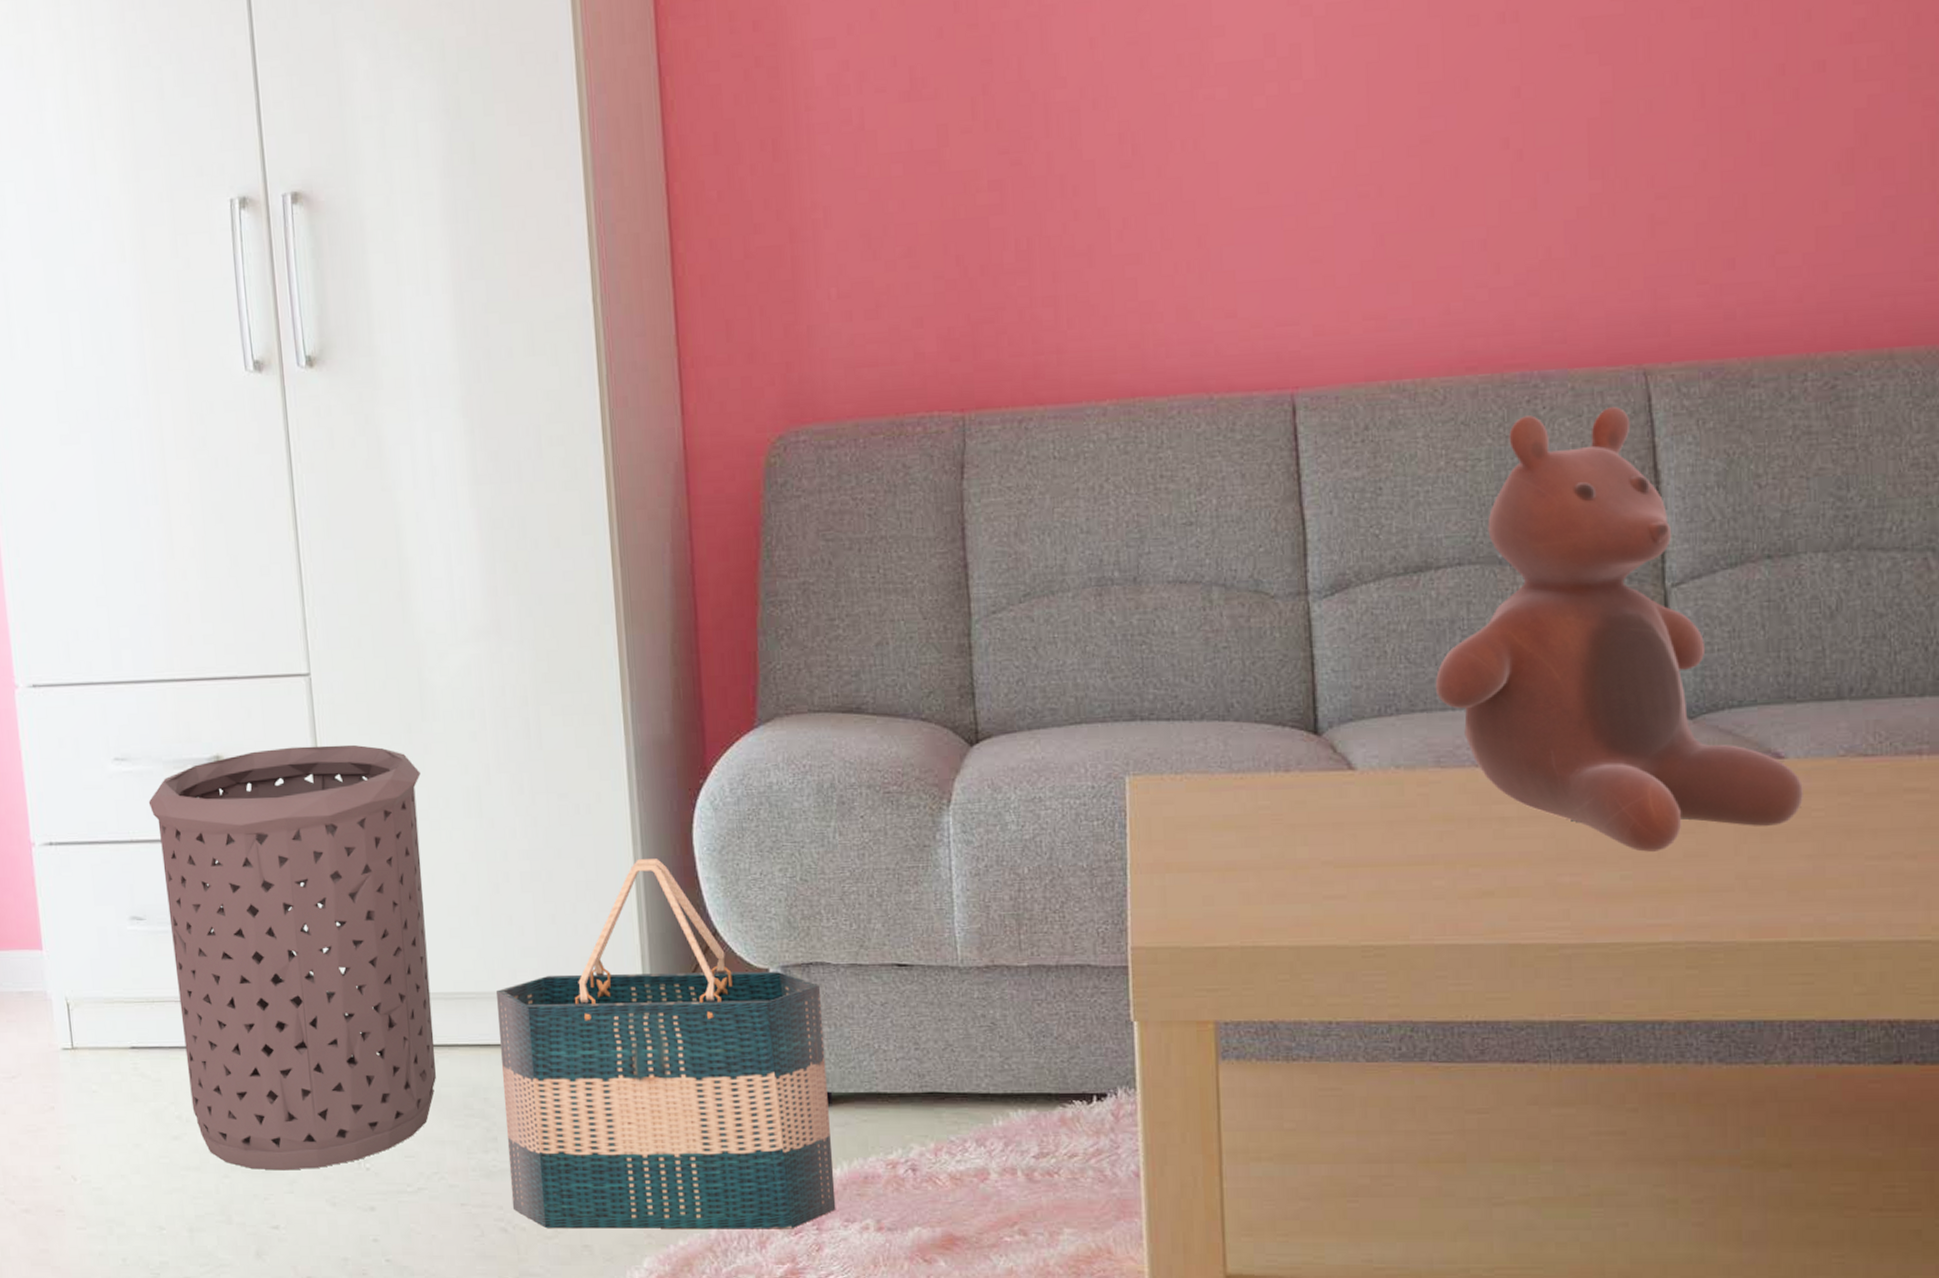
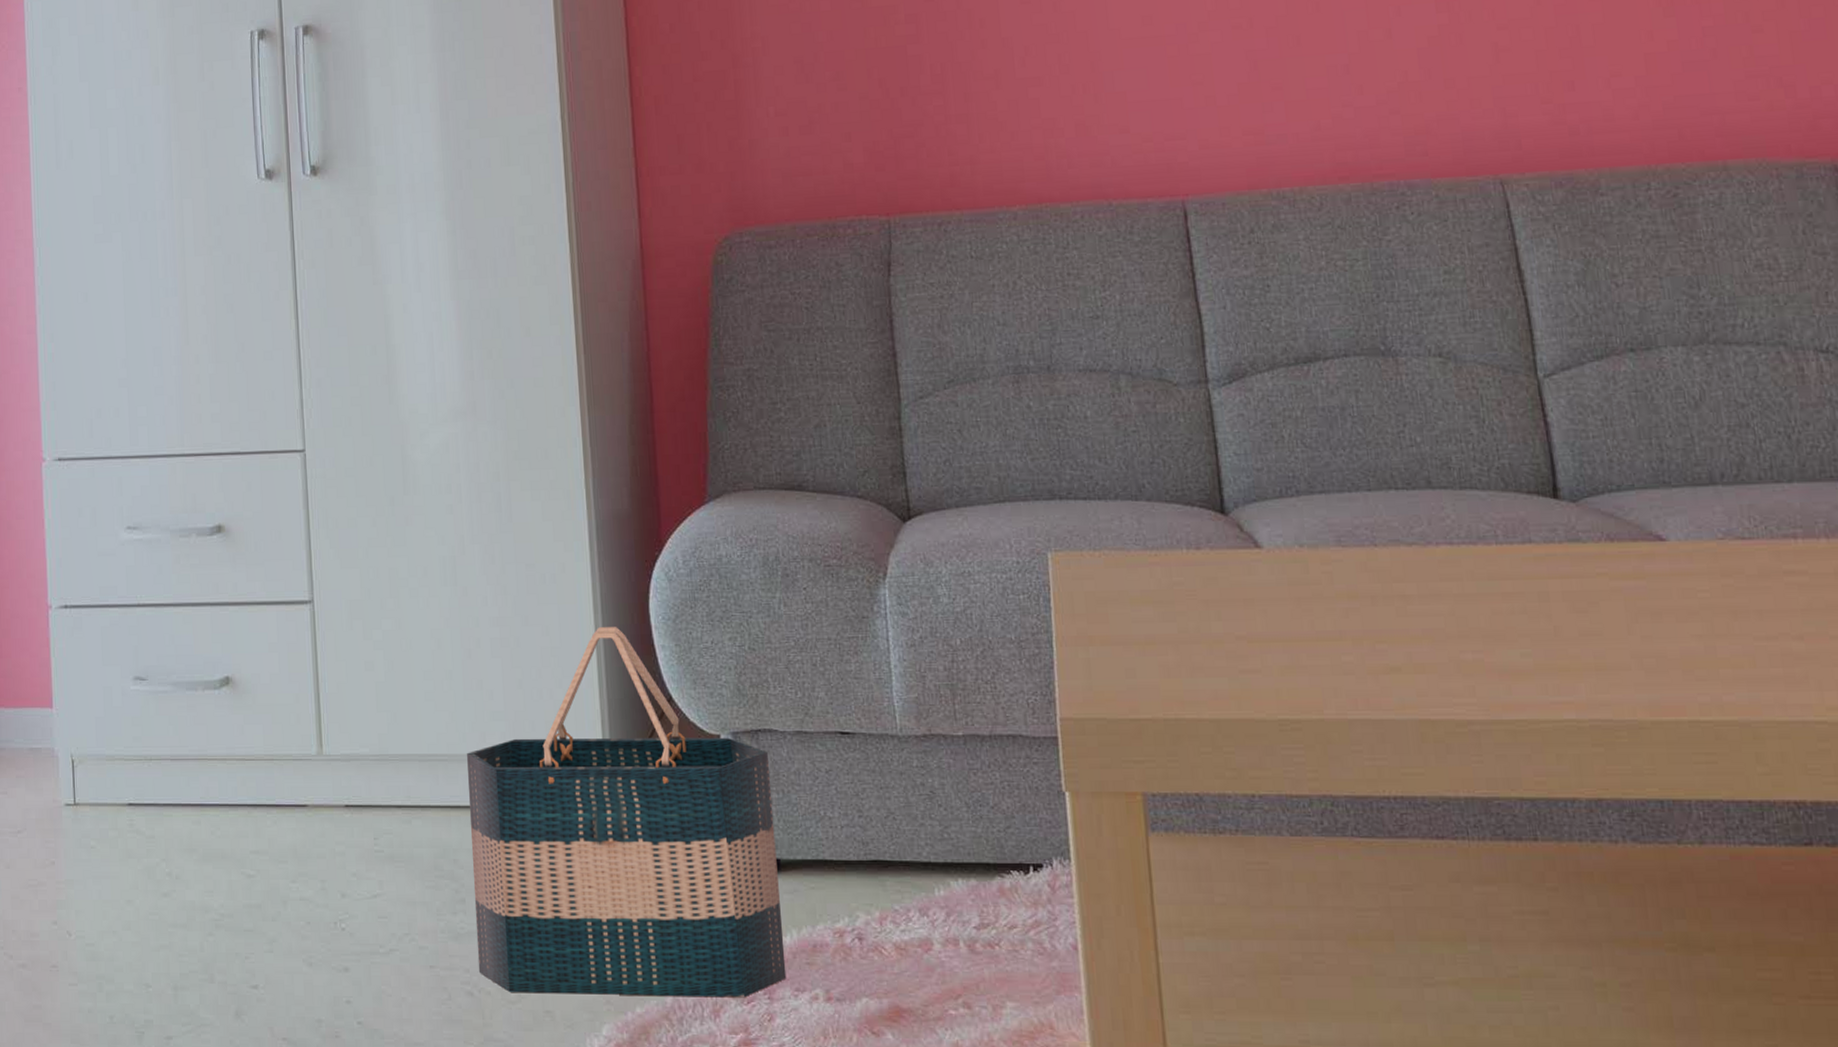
laundry basket: present [148,744,436,1171] -> none [155,516,409,929]
stuffed bear: present [1435,406,1803,852] -> none [1330,212,1688,630]

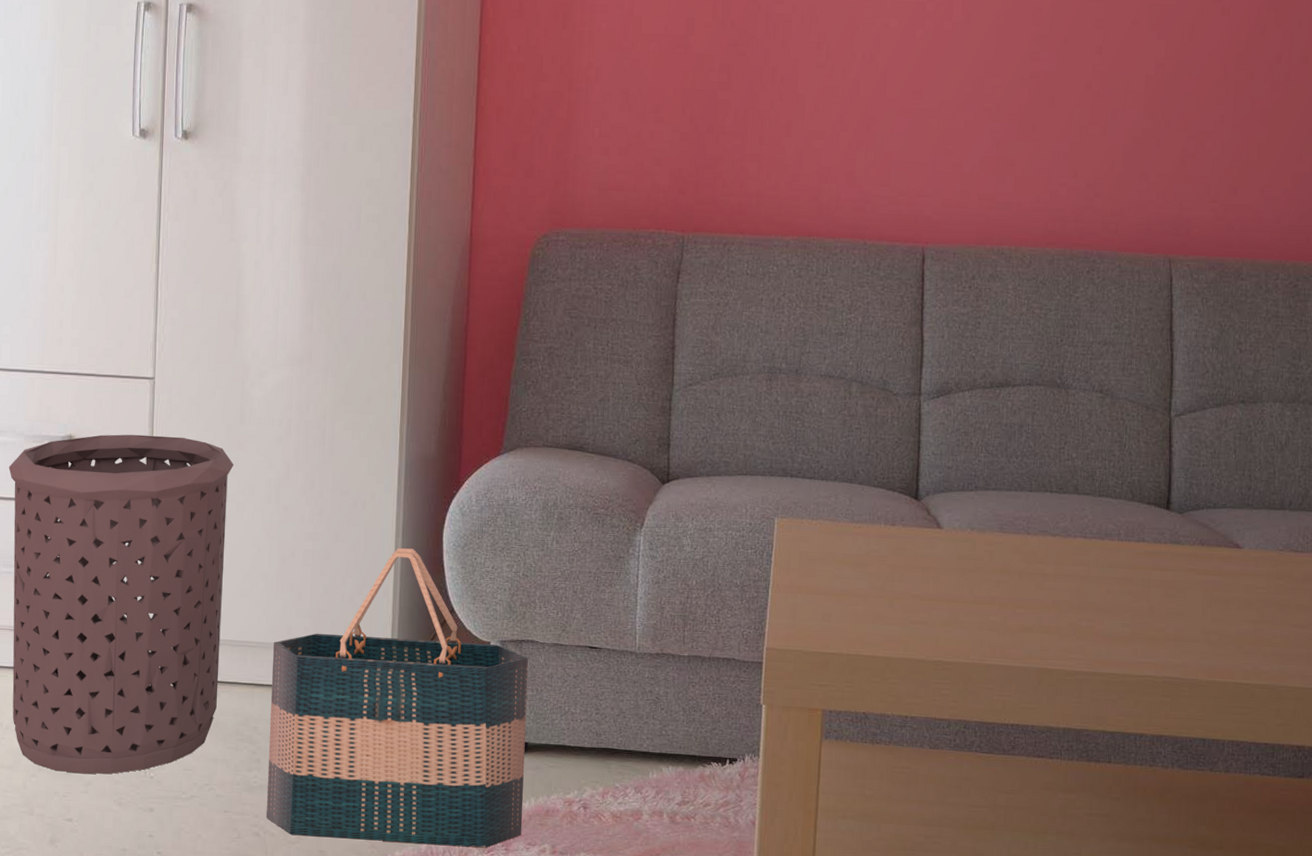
laundry basket: none [155,516,409,929] -> present [8,434,234,774]

